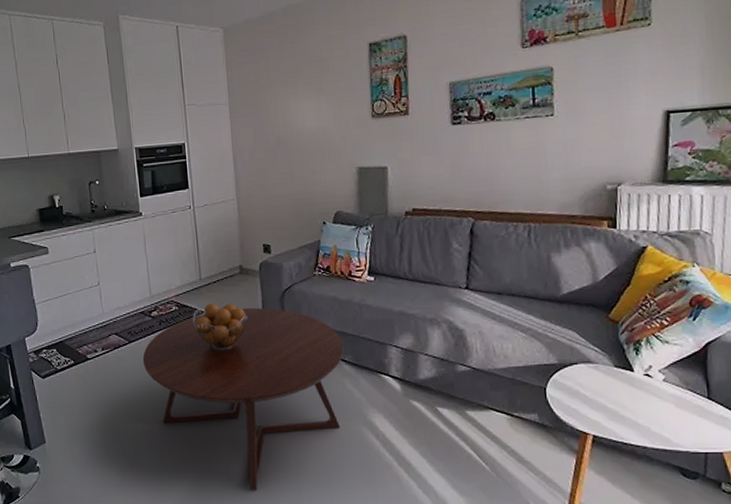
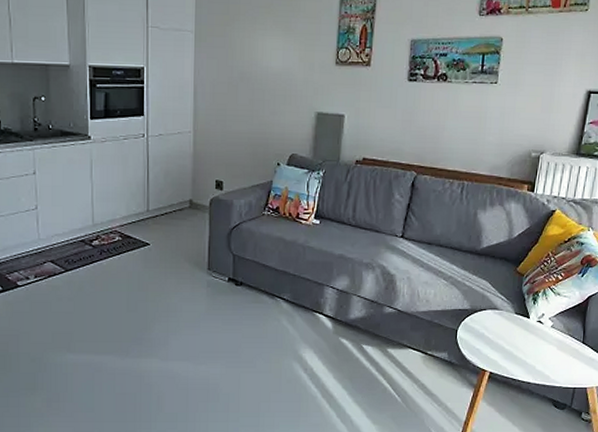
coffee table: present [142,308,344,490] -> none [79,243,284,420]
fruit basket: present [192,302,248,350] -> none [135,235,193,283]

